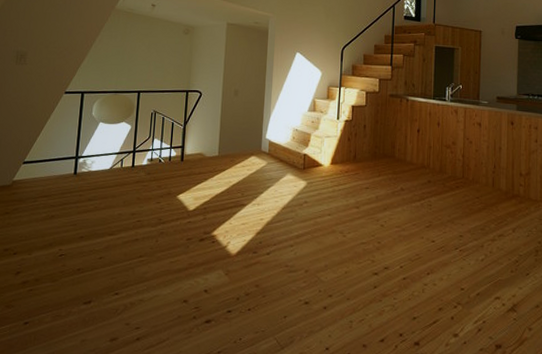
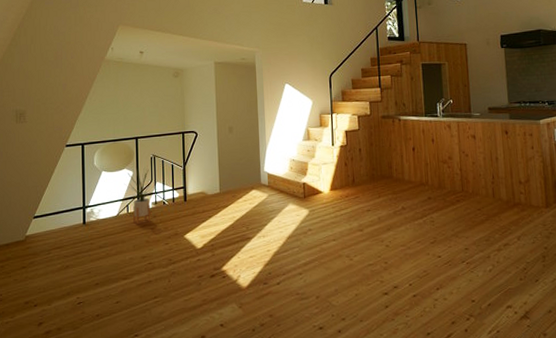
house plant: none [122,120,154,181] -> present [125,166,157,225]

